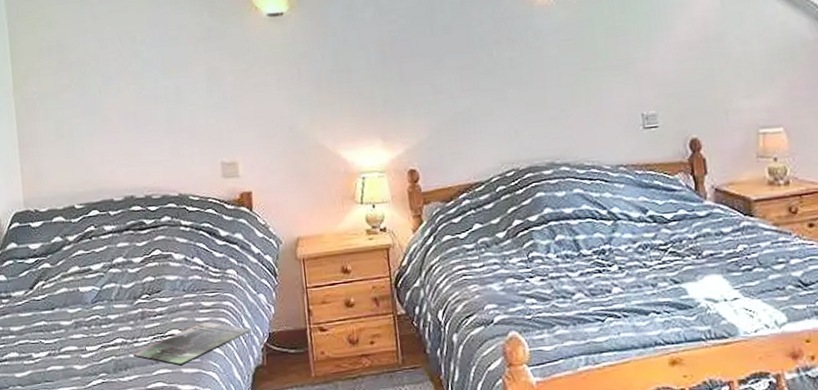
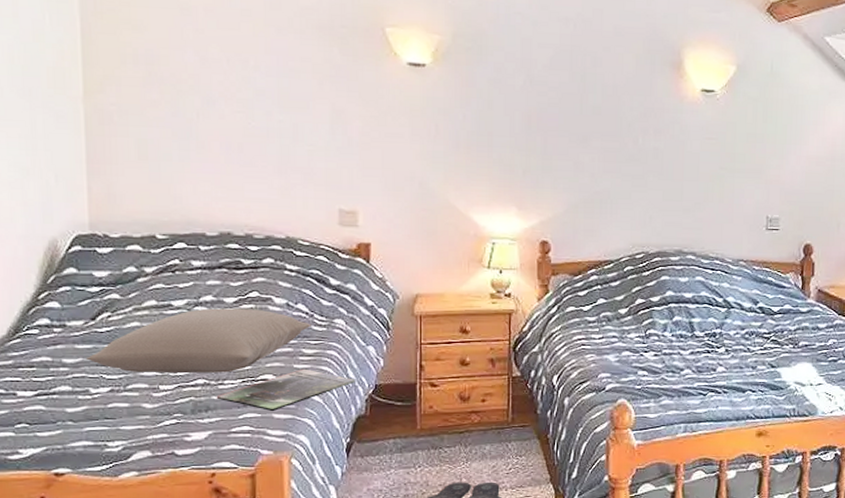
pillow: none [27,266,208,336] -> present [85,308,312,374]

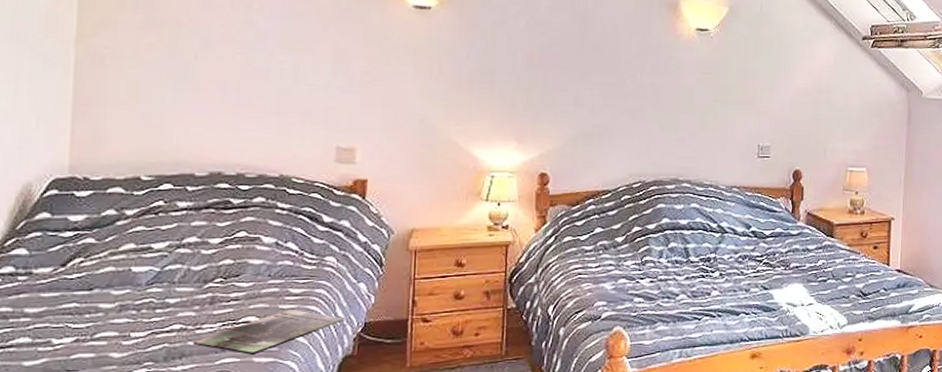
pillow: present [85,308,312,374] -> none [50,249,301,320]

